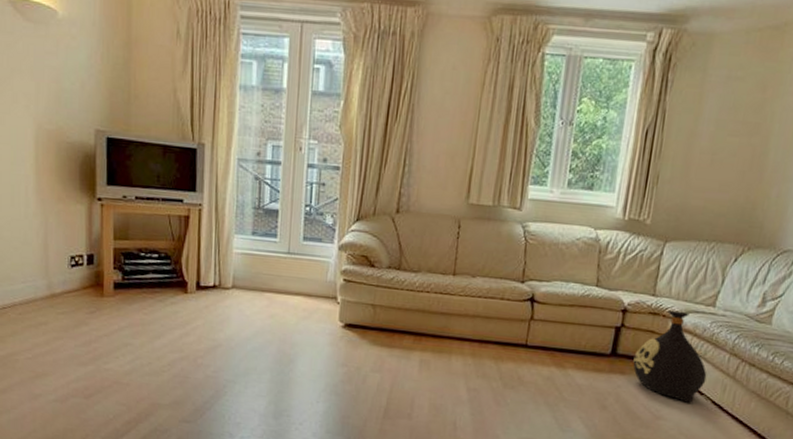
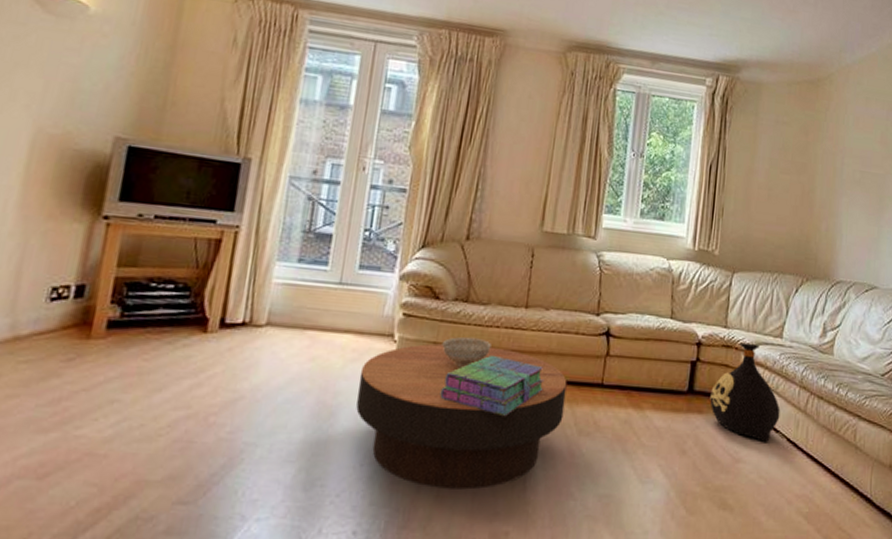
coffee table: none [310,305,493,427] -> present [356,343,567,490]
decorative bowl: none [379,300,423,327] -> present [442,337,492,368]
stack of books: none [379,316,472,368] -> present [440,354,545,416]

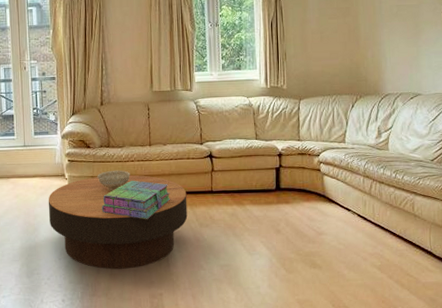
bag: present [710,342,781,443] -> none [293,149,350,220]

